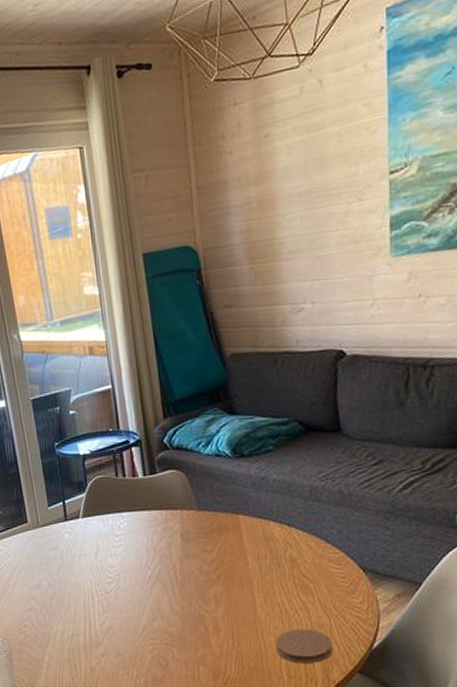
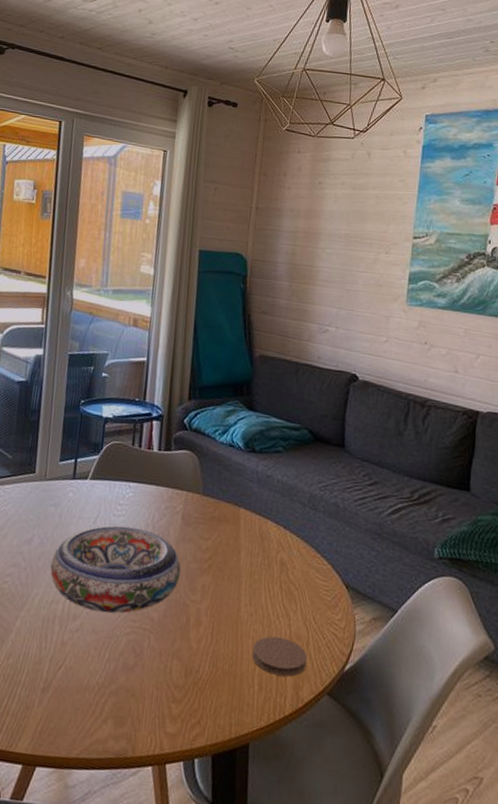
bowl: none [63,554,191,637] -> present [50,525,181,613]

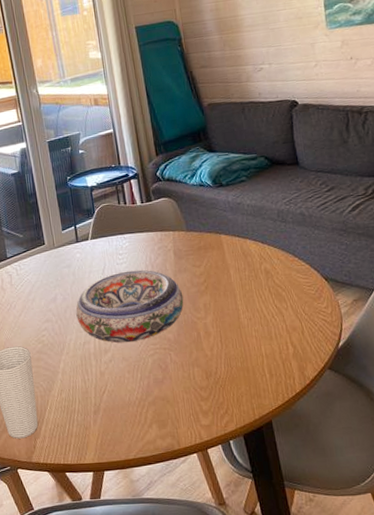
coaster: present [252,636,307,677] -> none [257,331,306,363]

